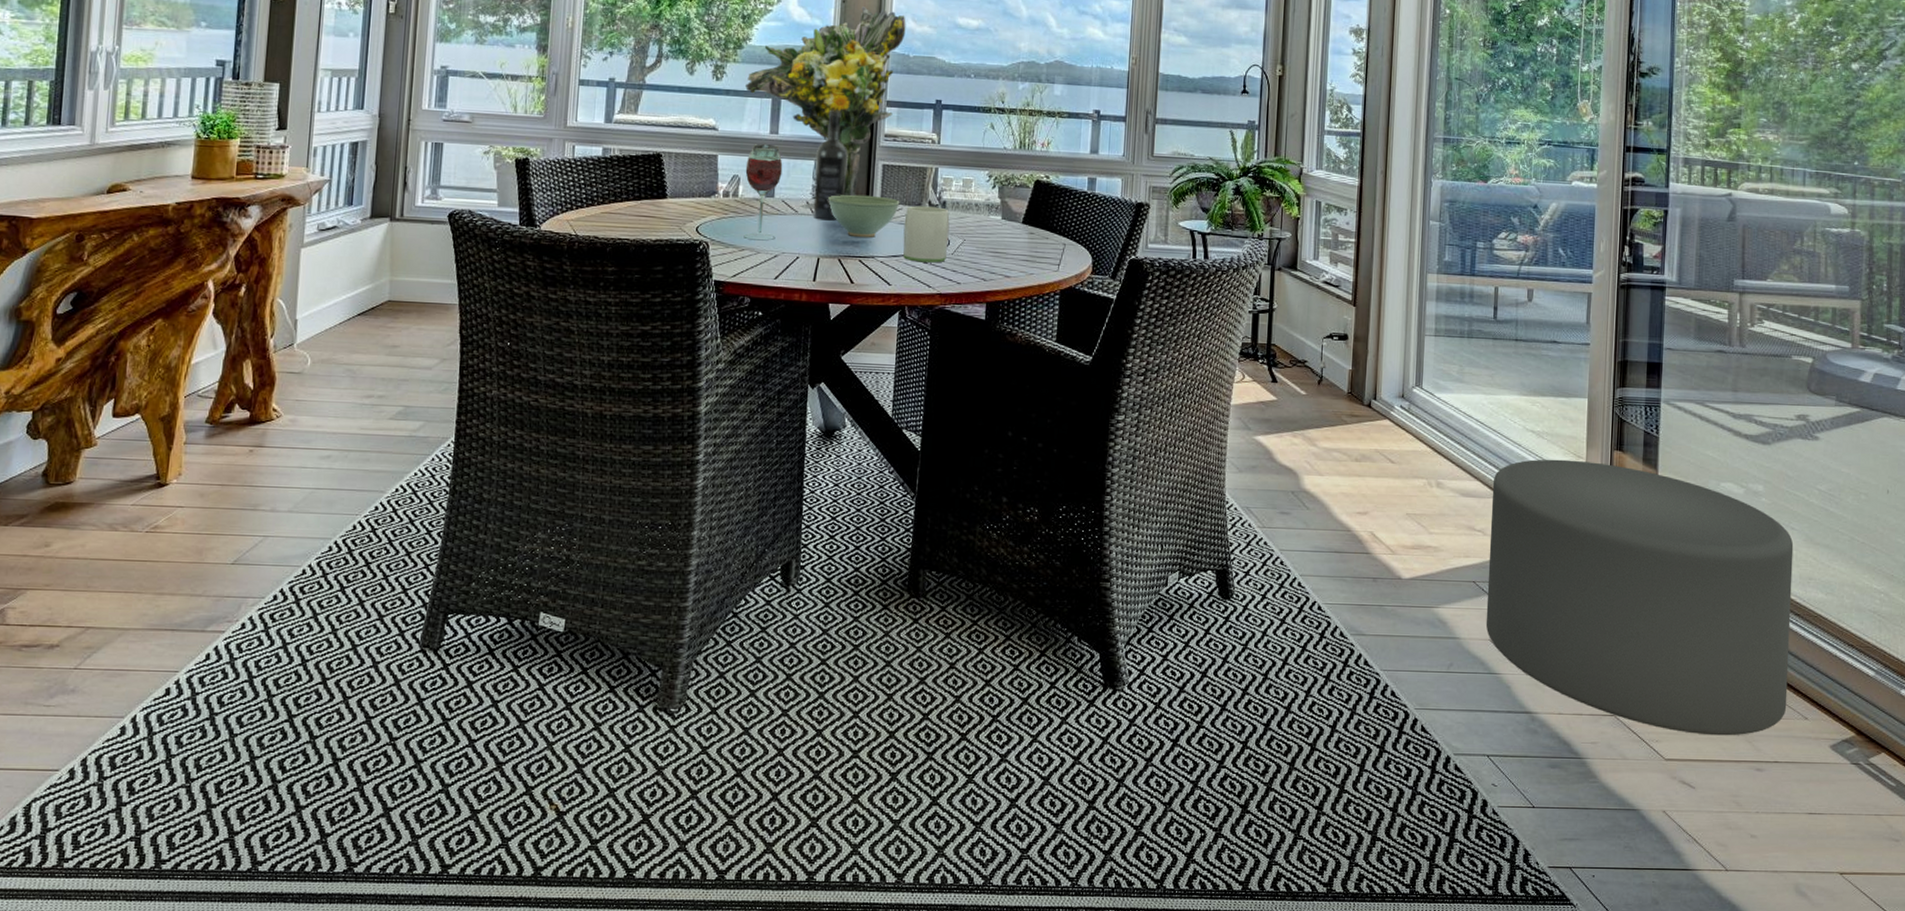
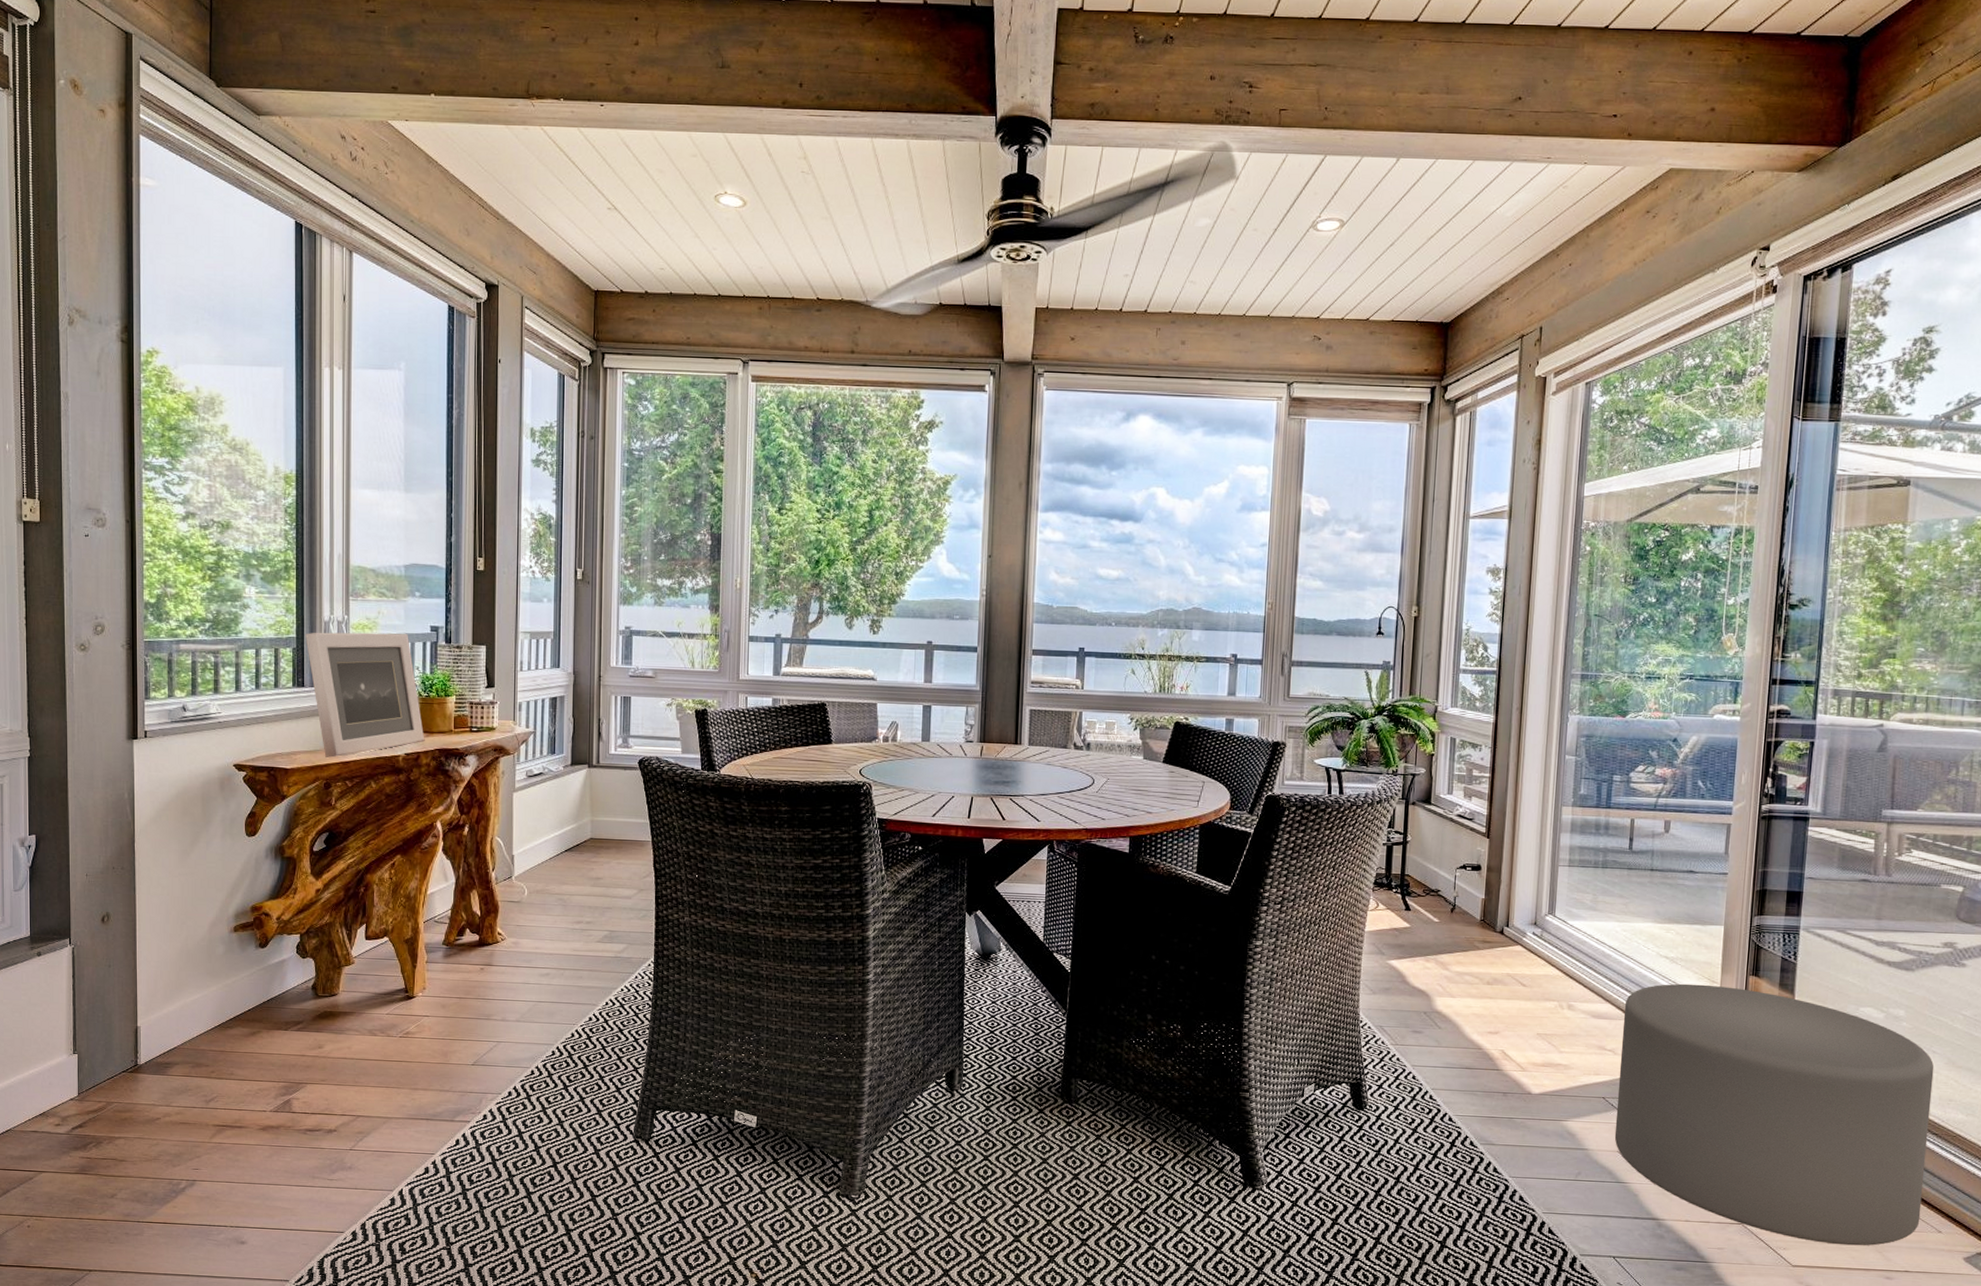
picture frame: none [66,63,201,206] -> present [305,632,425,758]
wineglass: present [743,144,783,241] -> none [903,692,937,782]
bouquet: present [745,6,906,209] -> none [900,561,1049,752]
wine bottle: present [813,110,848,221] -> none [966,660,997,763]
bowl: present [828,194,900,239] -> none [980,738,1047,778]
mug: present [902,205,950,263] -> none [1050,747,1094,801]

